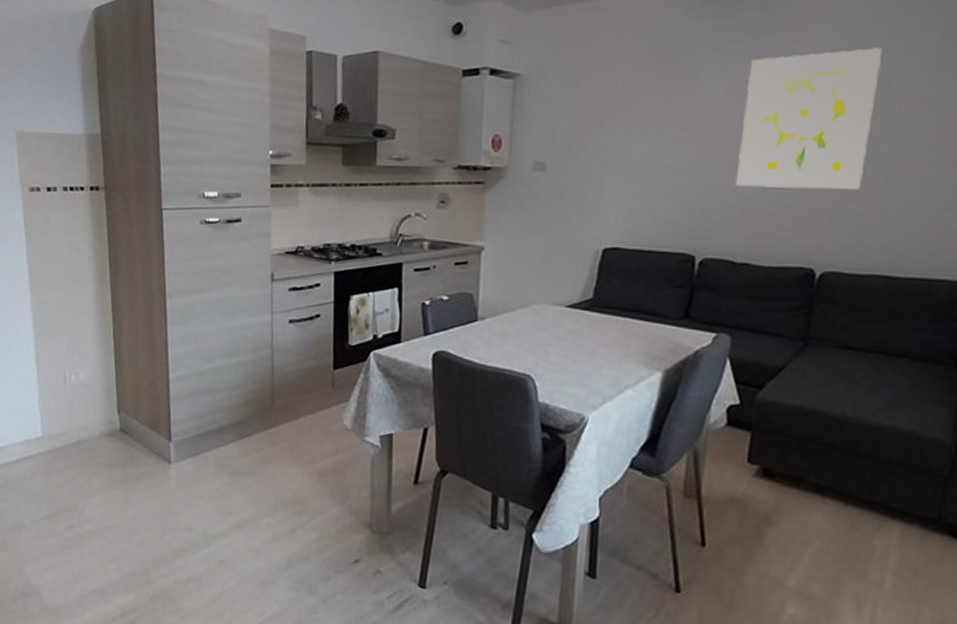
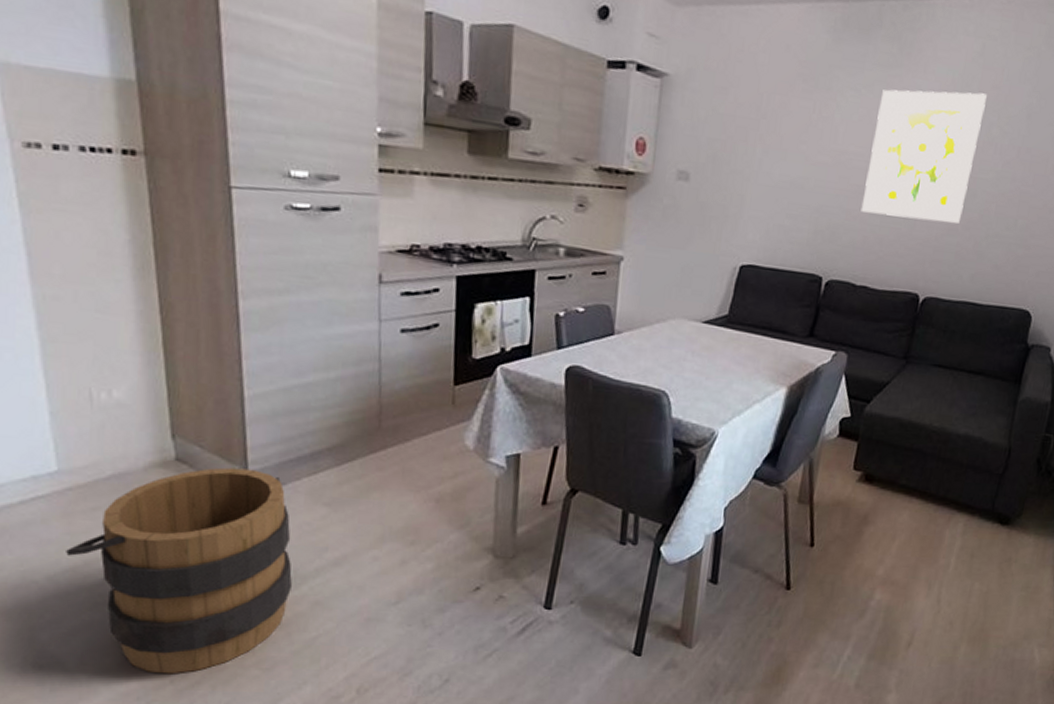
bucket: none [45,438,203,613] -> present [66,467,292,674]

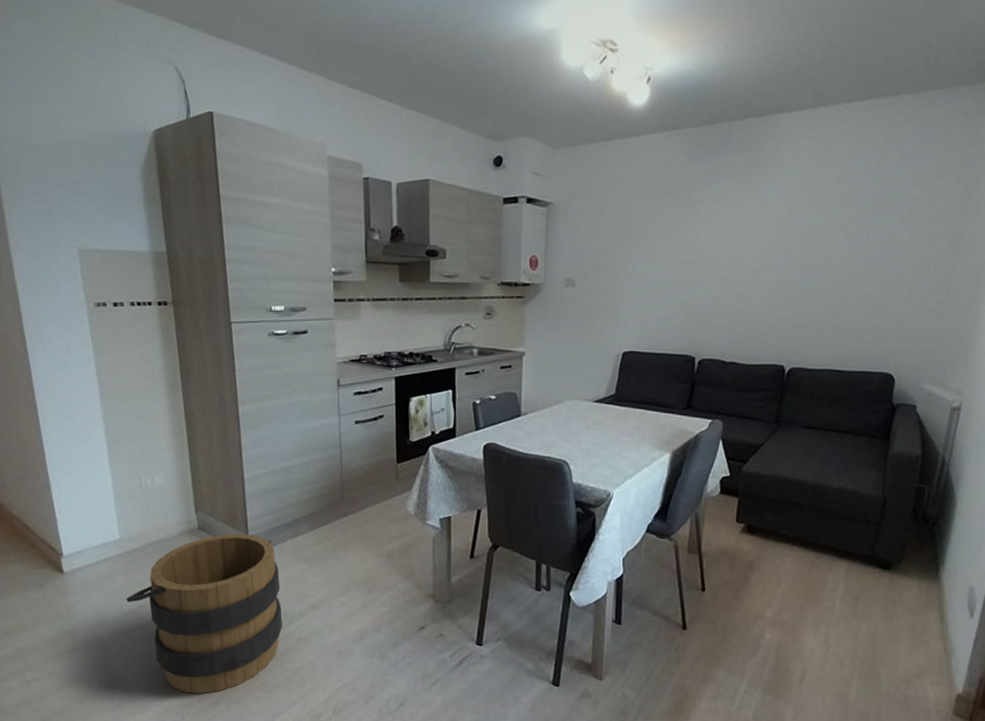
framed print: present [861,89,987,223] -> none [725,188,833,302]

